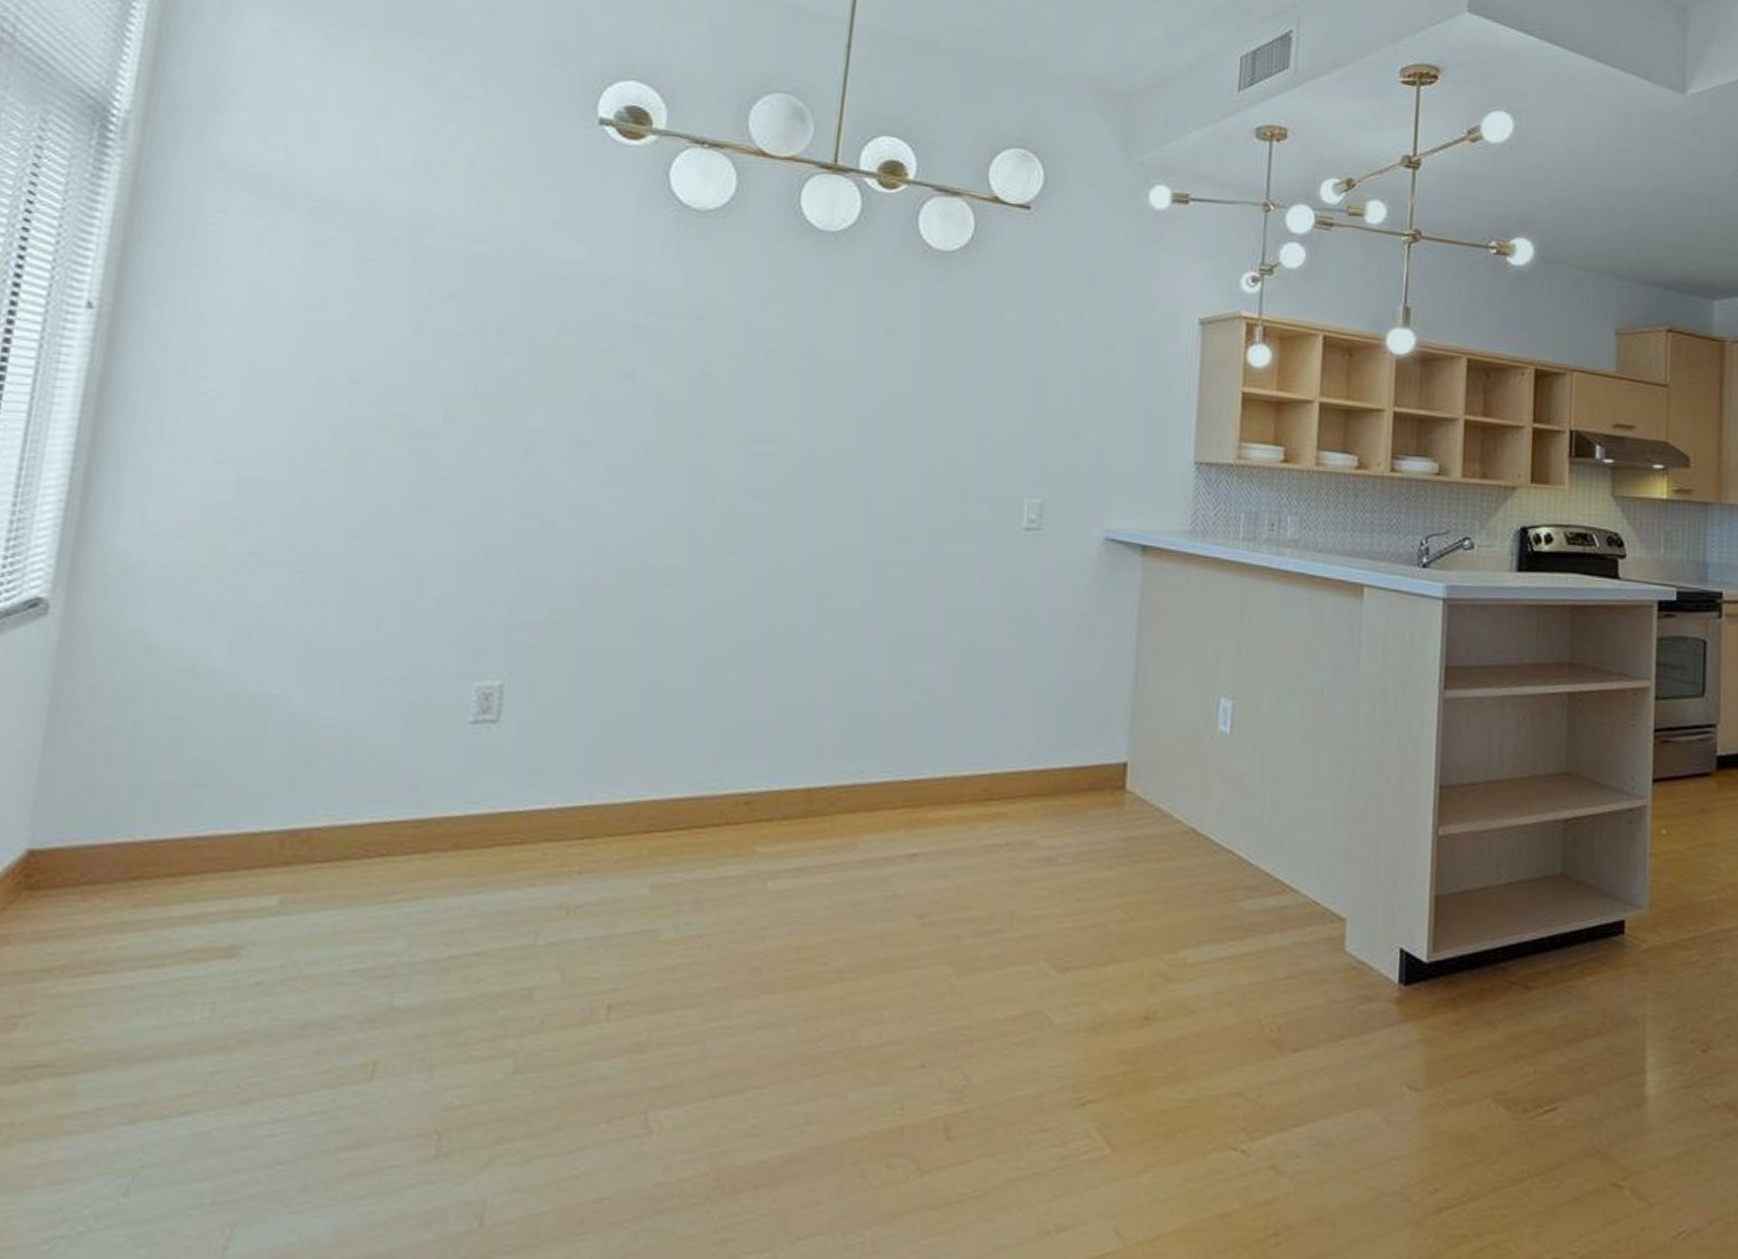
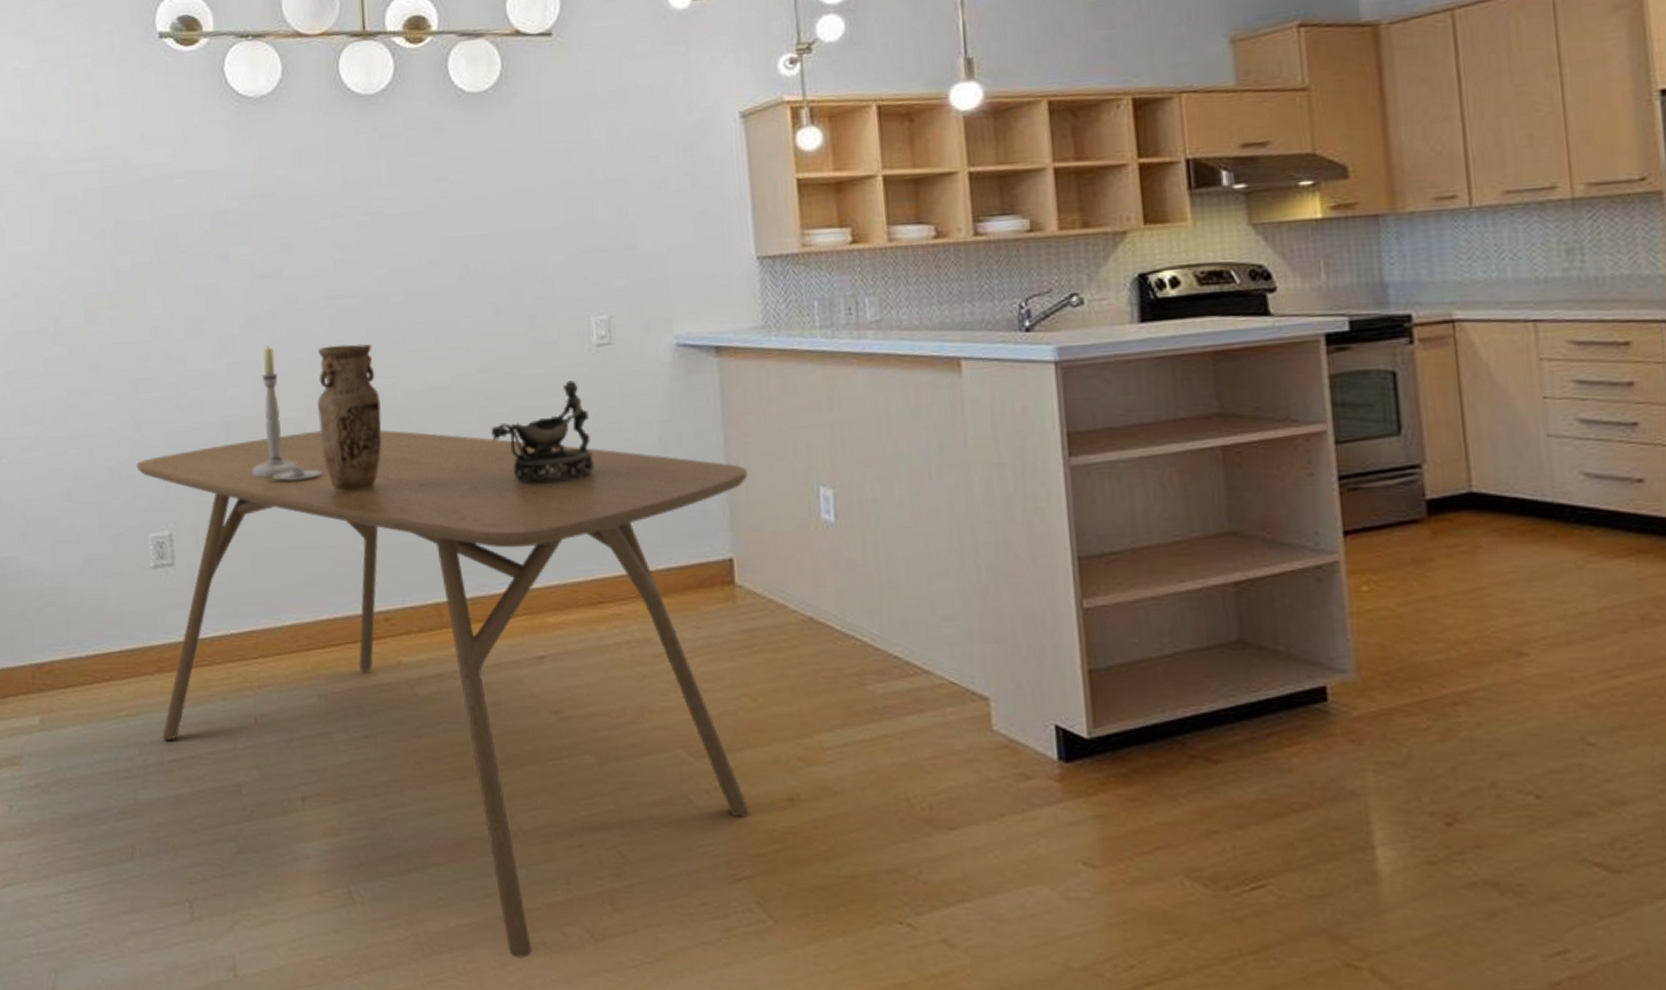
dining table: none [442,583,1155,1195] -> present [136,430,750,958]
candlestick: none [617,482,701,638] -> present [251,346,322,482]
vase: none [706,491,785,657] -> present [318,343,382,494]
decorative bowl: none [900,562,1006,668] -> present [491,380,594,483]

